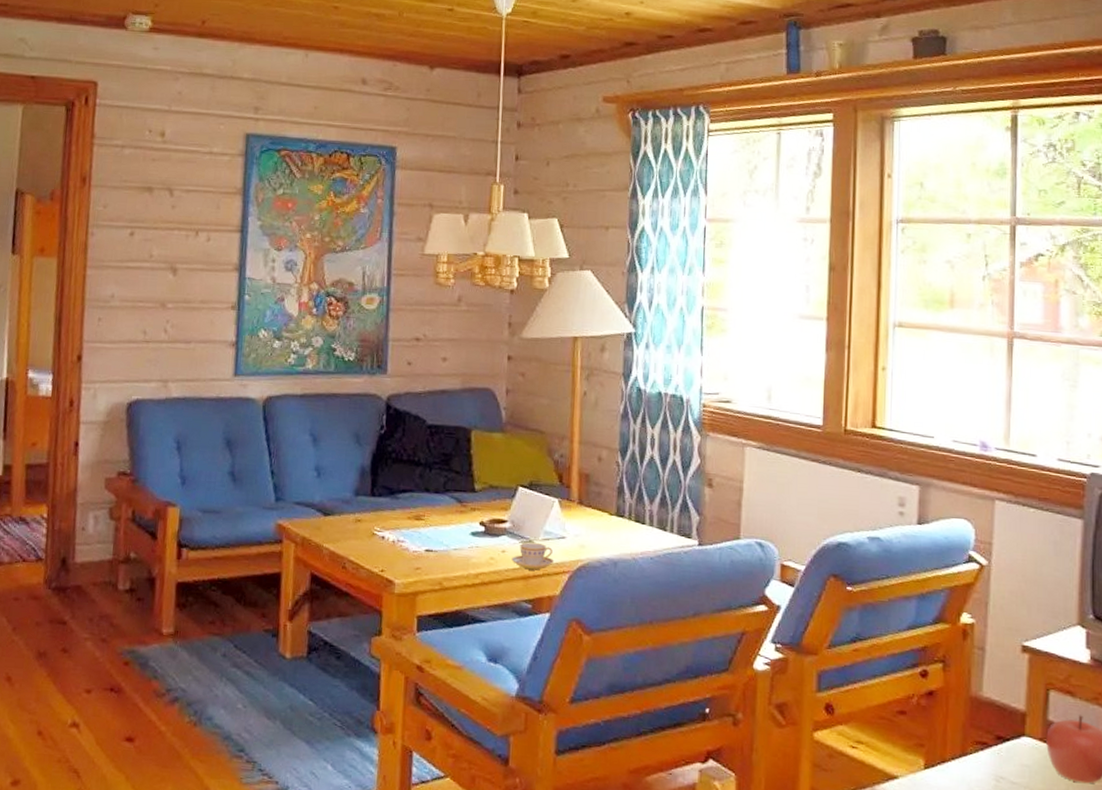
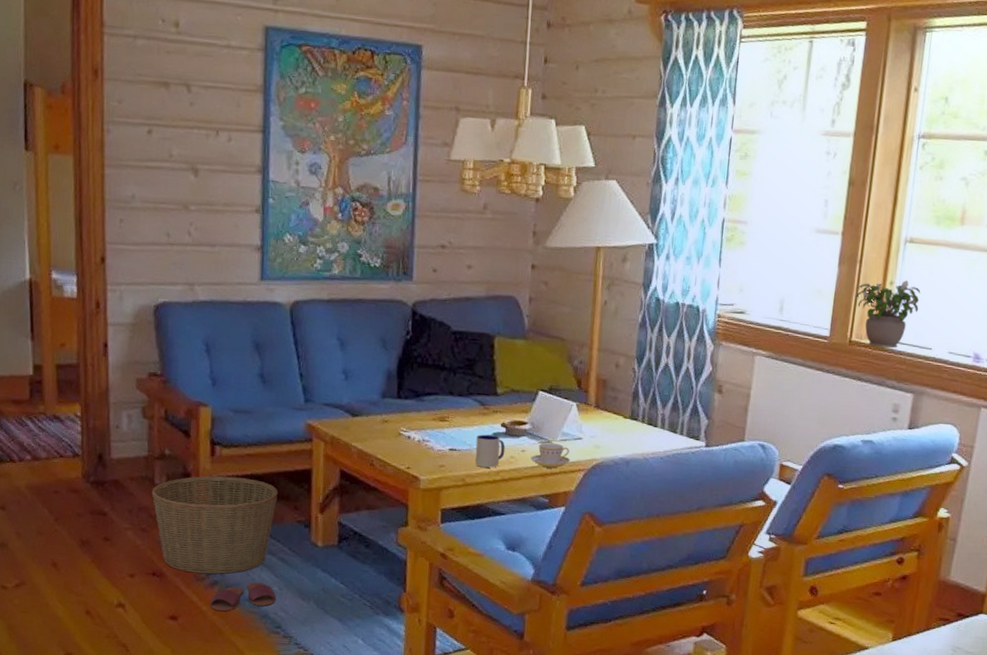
basket: none [114,580,245,690] -> present [151,476,278,575]
slippers: none [169,698,240,733] -> present [209,582,276,612]
mug: none [452,533,485,570] -> present [475,434,505,468]
potted flower: none [847,365,916,438] -> present [856,280,921,349]

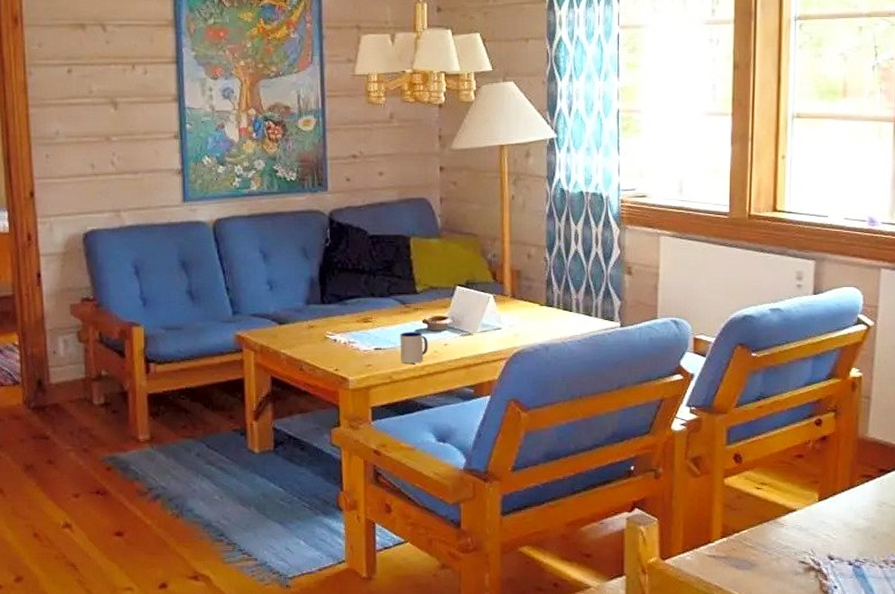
basket: present [151,476,278,575] -> none [91,392,213,488]
slippers: present [209,582,276,612] -> none [153,492,218,524]
teacup: present [530,443,571,469] -> none [453,335,492,359]
potted flower: present [856,280,921,349] -> none [751,153,812,219]

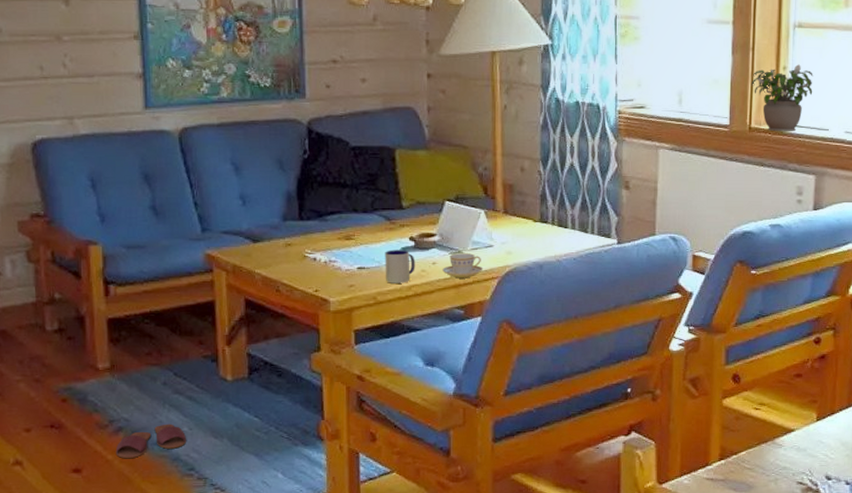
slippers: none [153,492,218,524] -> present [115,424,187,459]
teacup: none [453,335,492,359] -> present [442,253,483,279]
potted flower: none [751,153,812,219] -> present [752,64,813,132]

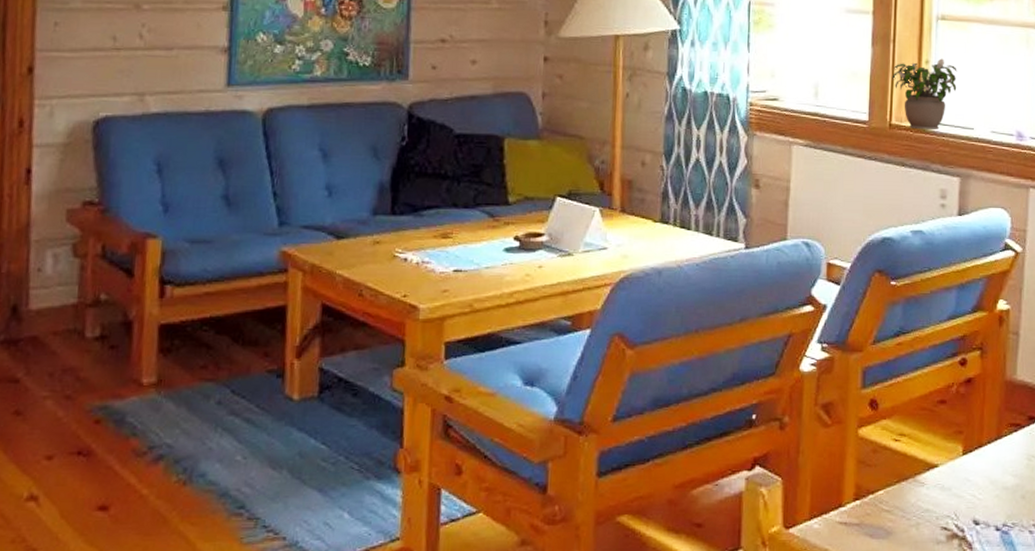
slippers: present [115,424,187,459] -> none [152,451,240,494]
mug: present [385,250,415,283] -> none [484,250,520,289]
teacup: present [442,253,483,279] -> none [549,256,595,285]

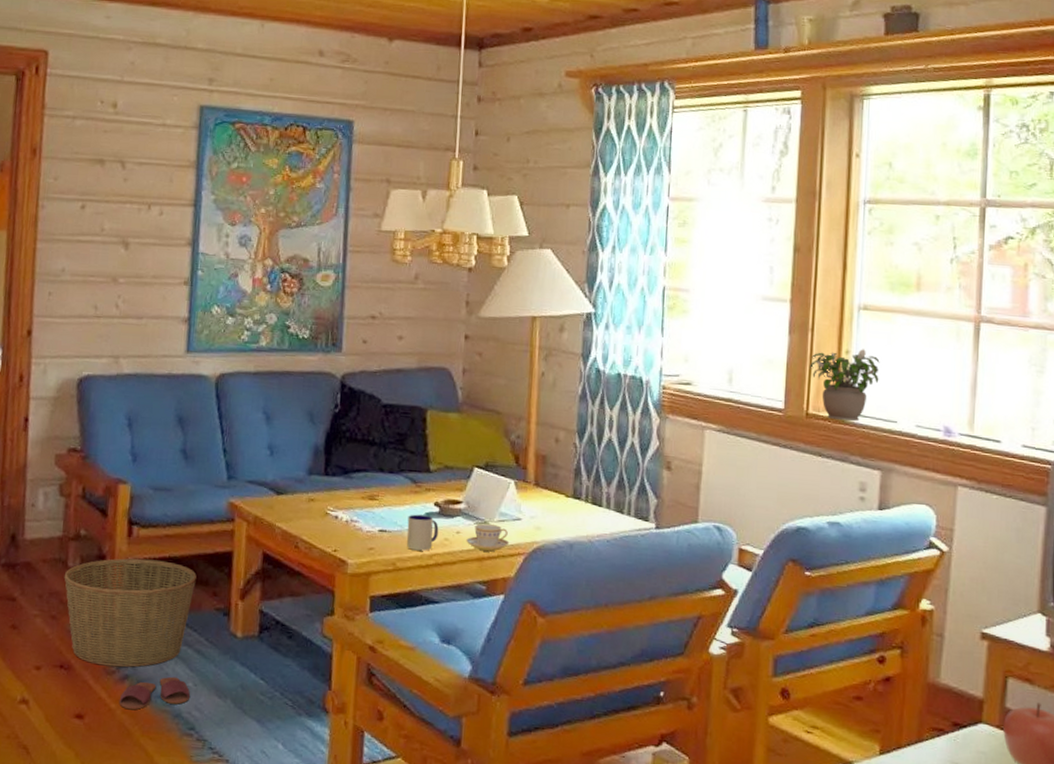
basket: none [80,321,244,447] -> present [64,558,197,668]
slippers: none [152,451,240,494] -> present [119,676,191,710]
mug: none [484,250,520,289] -> present [406,514,439,551]
teacup: none [549,256,595,285] -> present [466,524,510,552]

